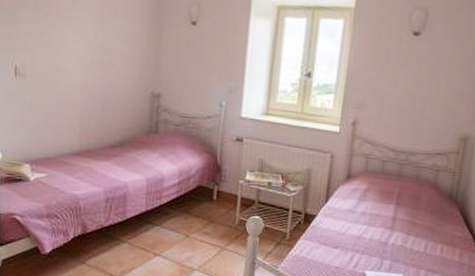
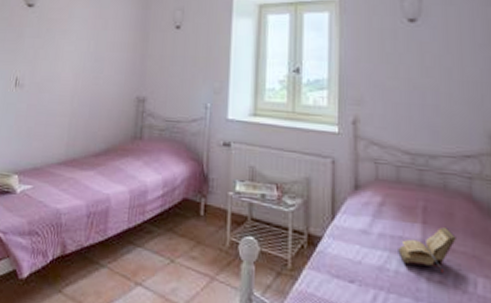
book: none [374,206,419,239] -> present [398,226,456,273]

